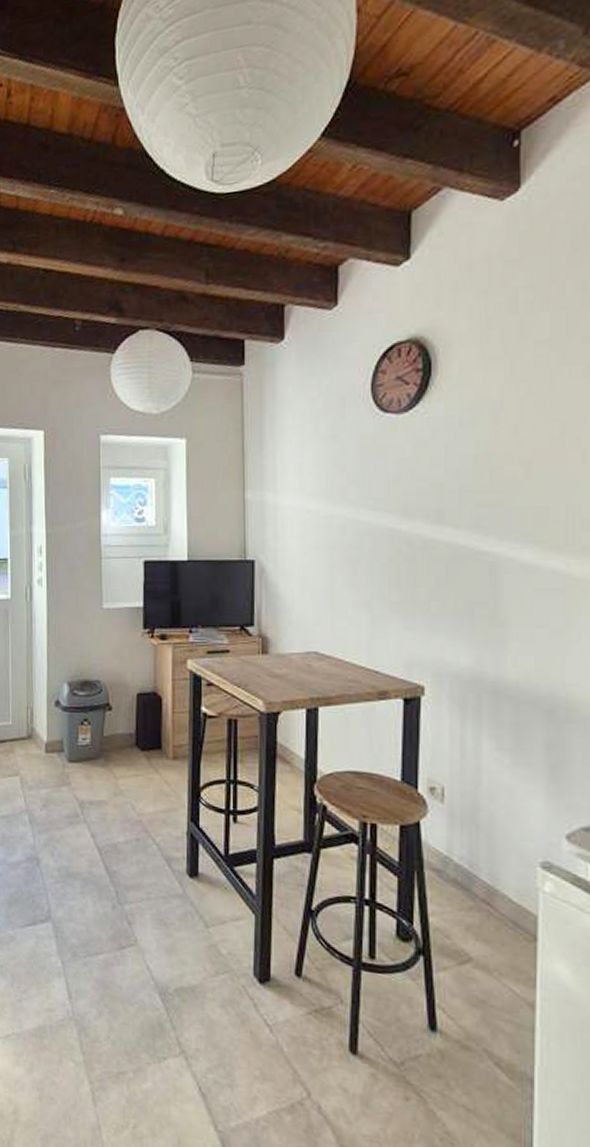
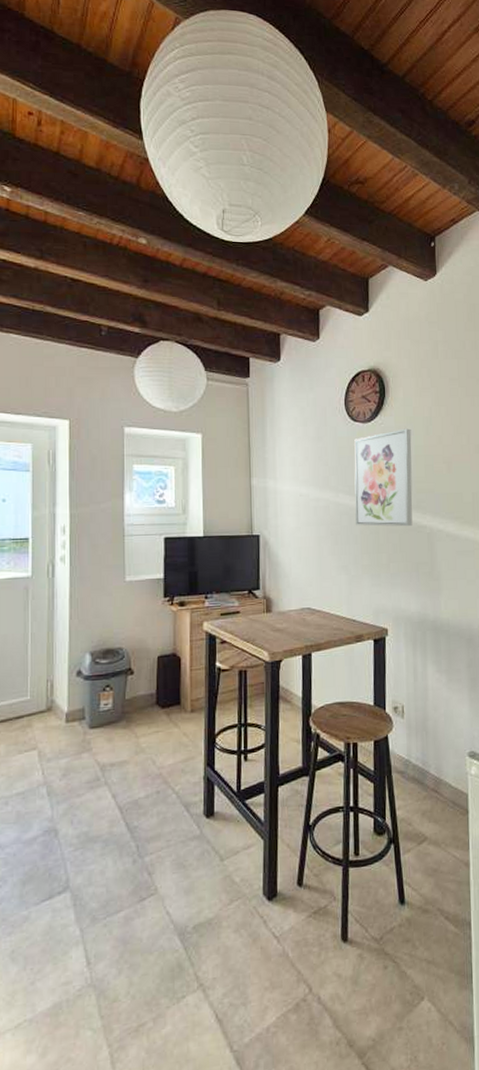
wall art: none [381,417,470,553] -> present [354,428,413,527]

